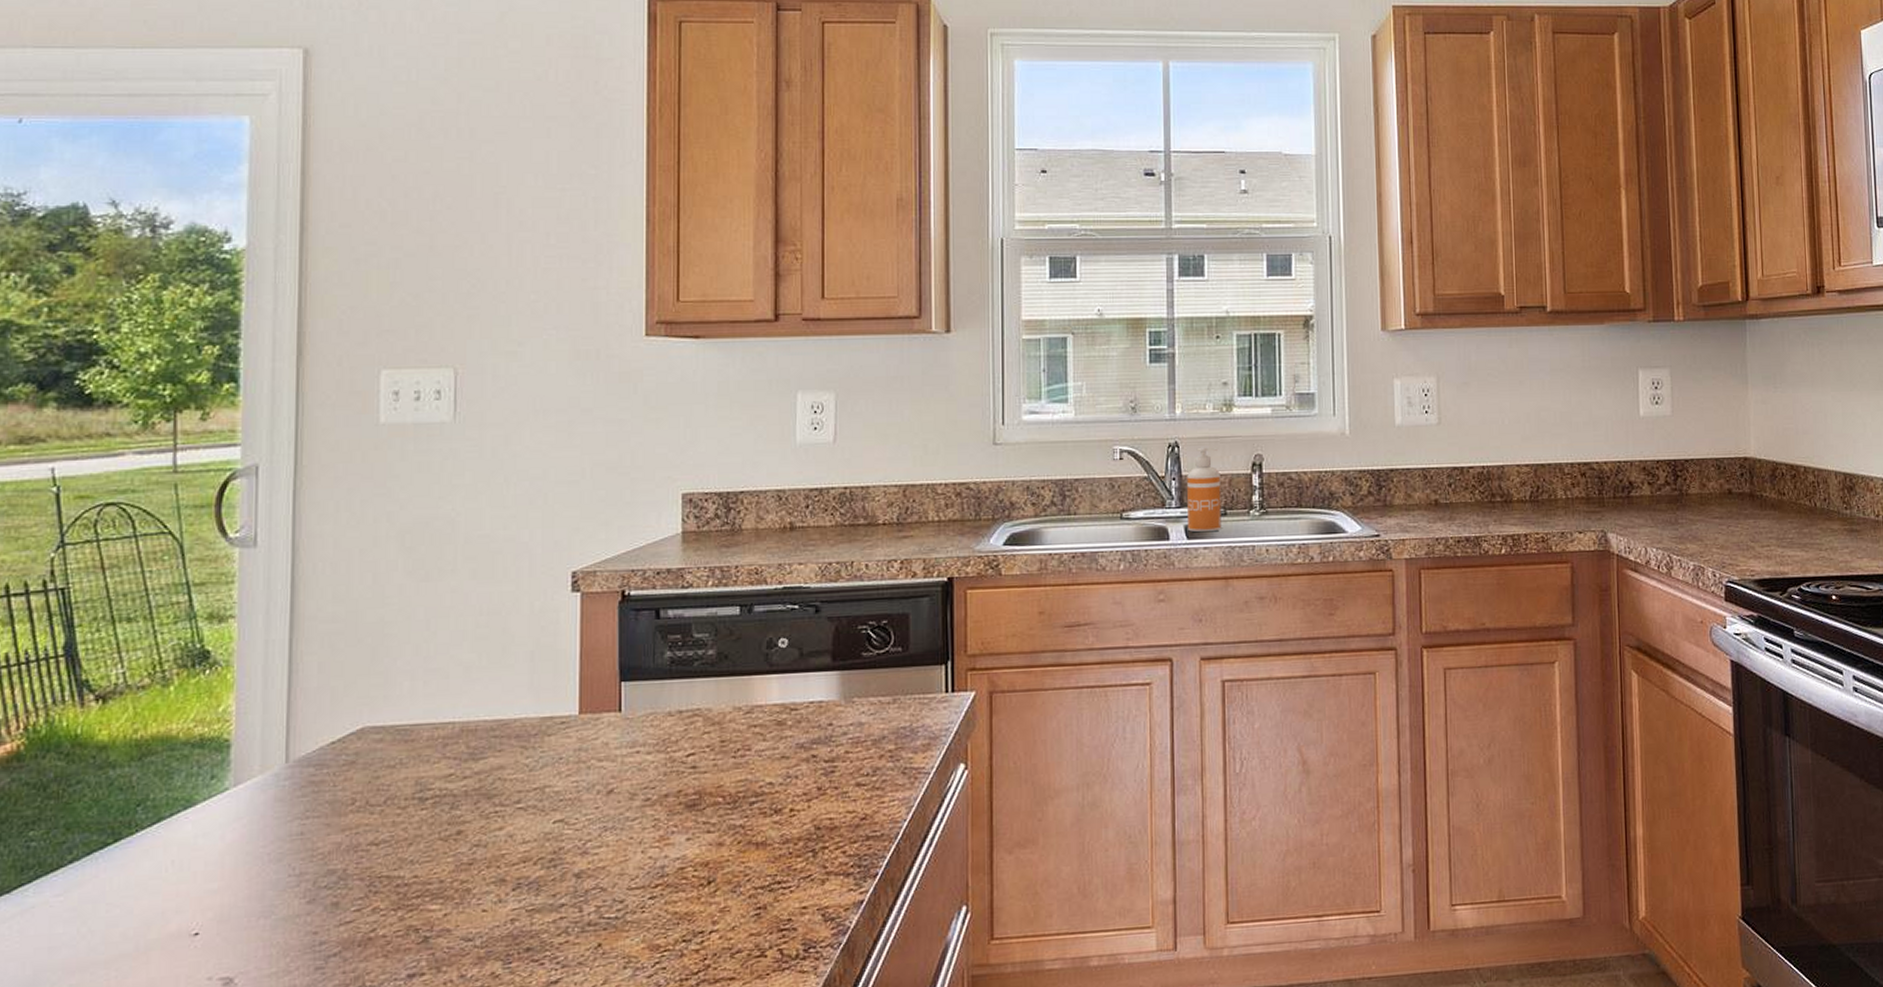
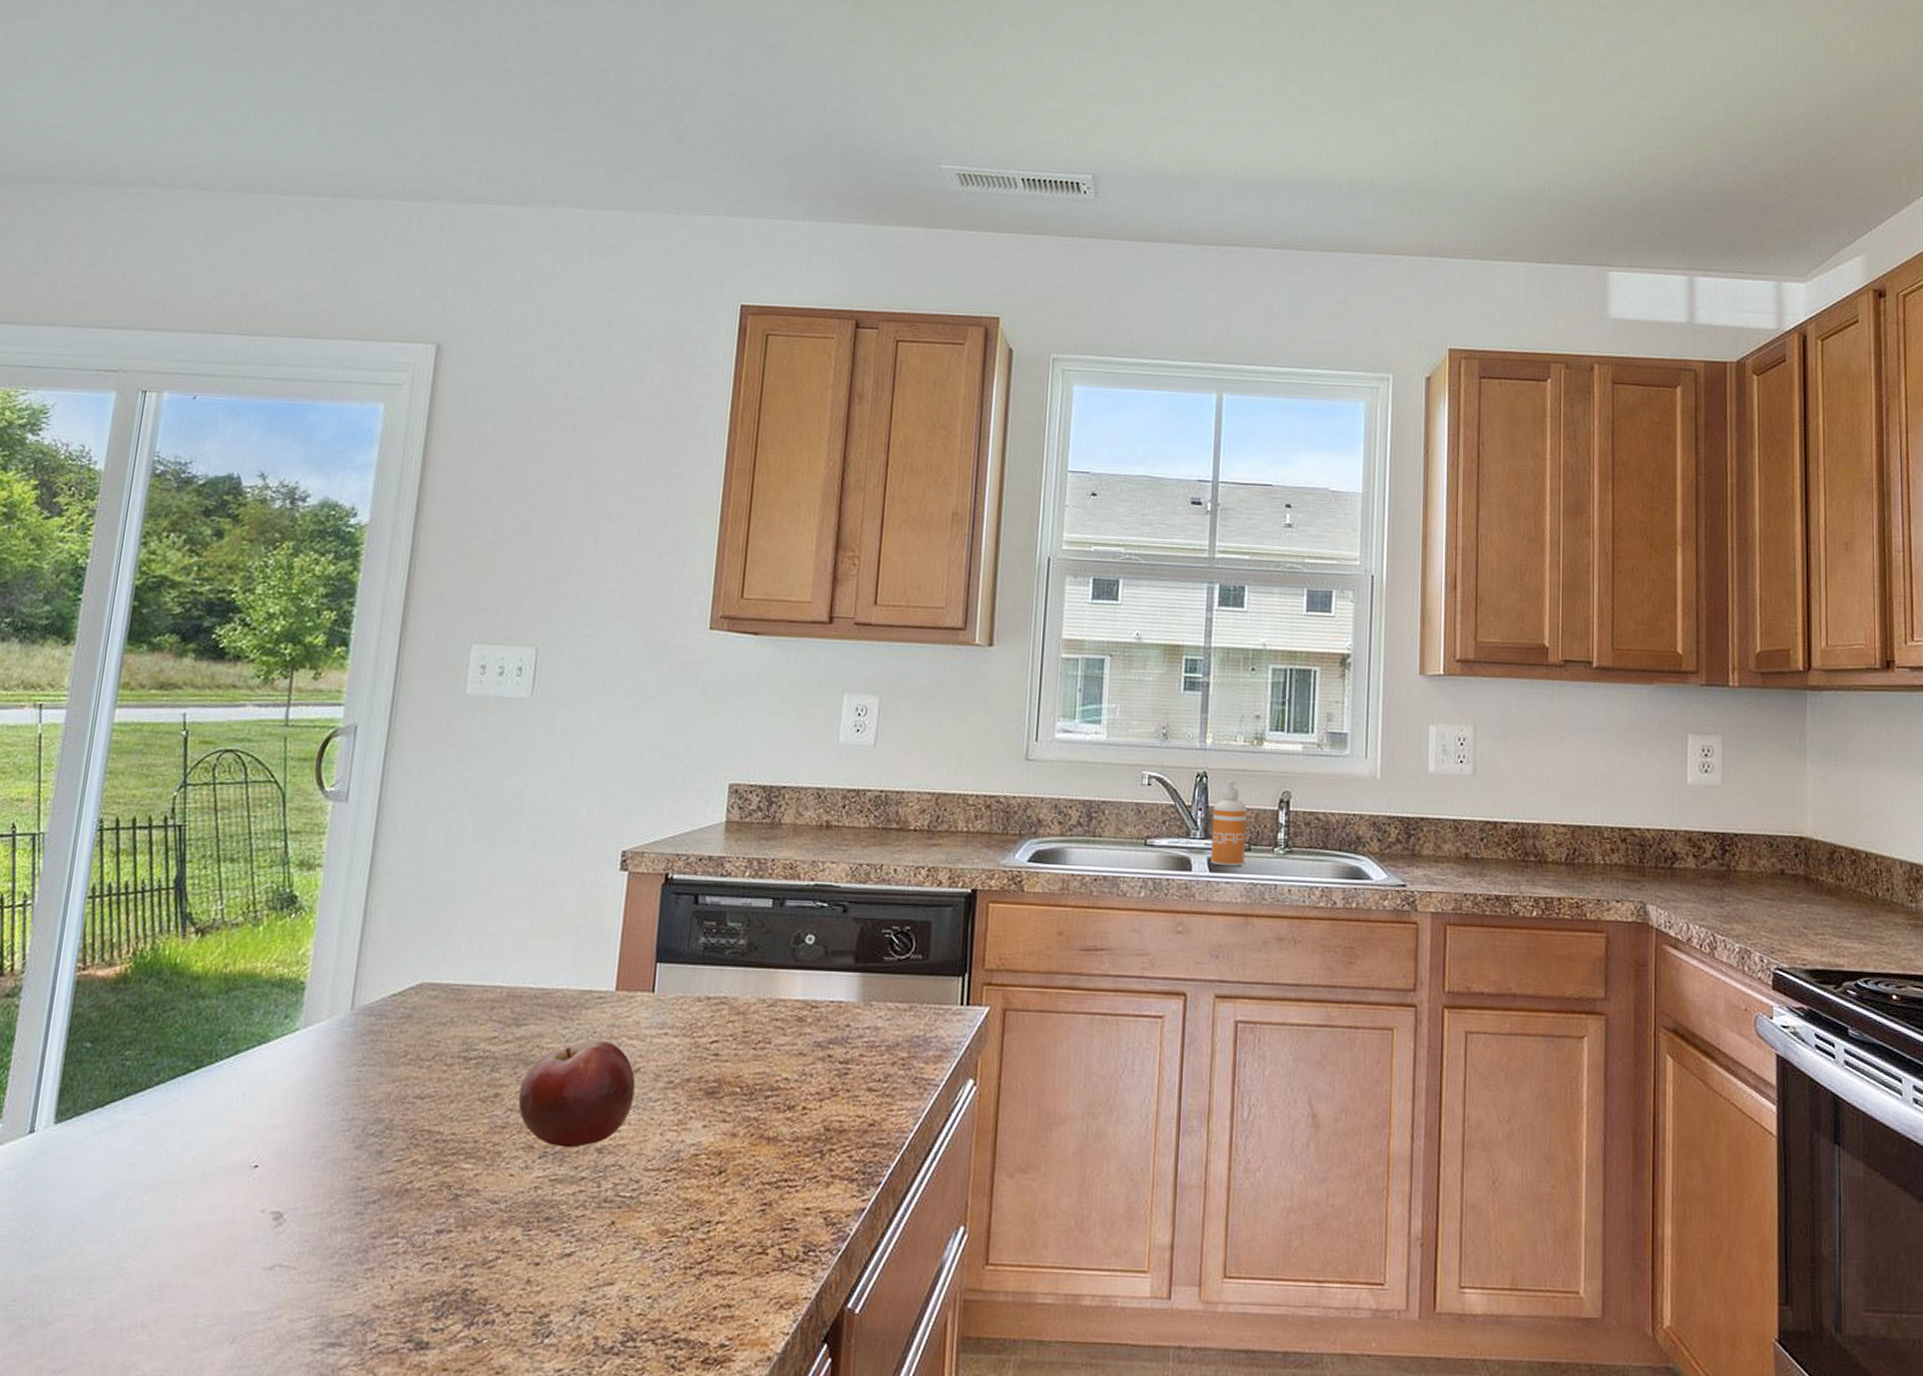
fruit: none [484,765,610,877] -> present [518,1040,636,1148]

